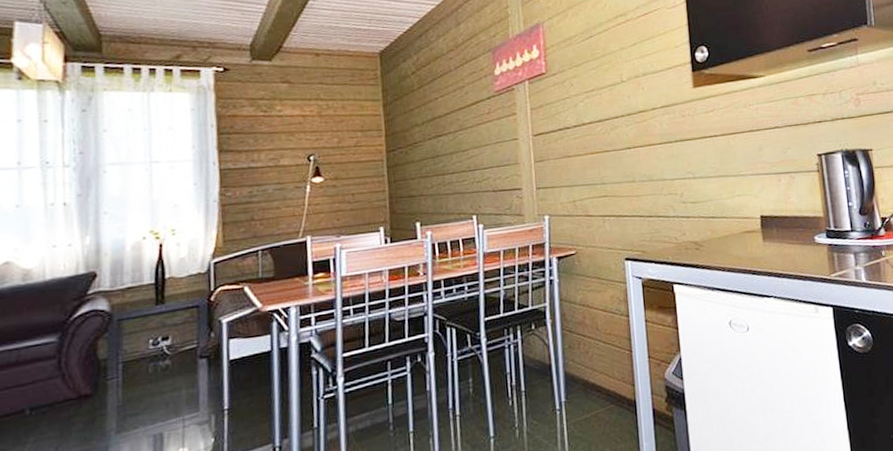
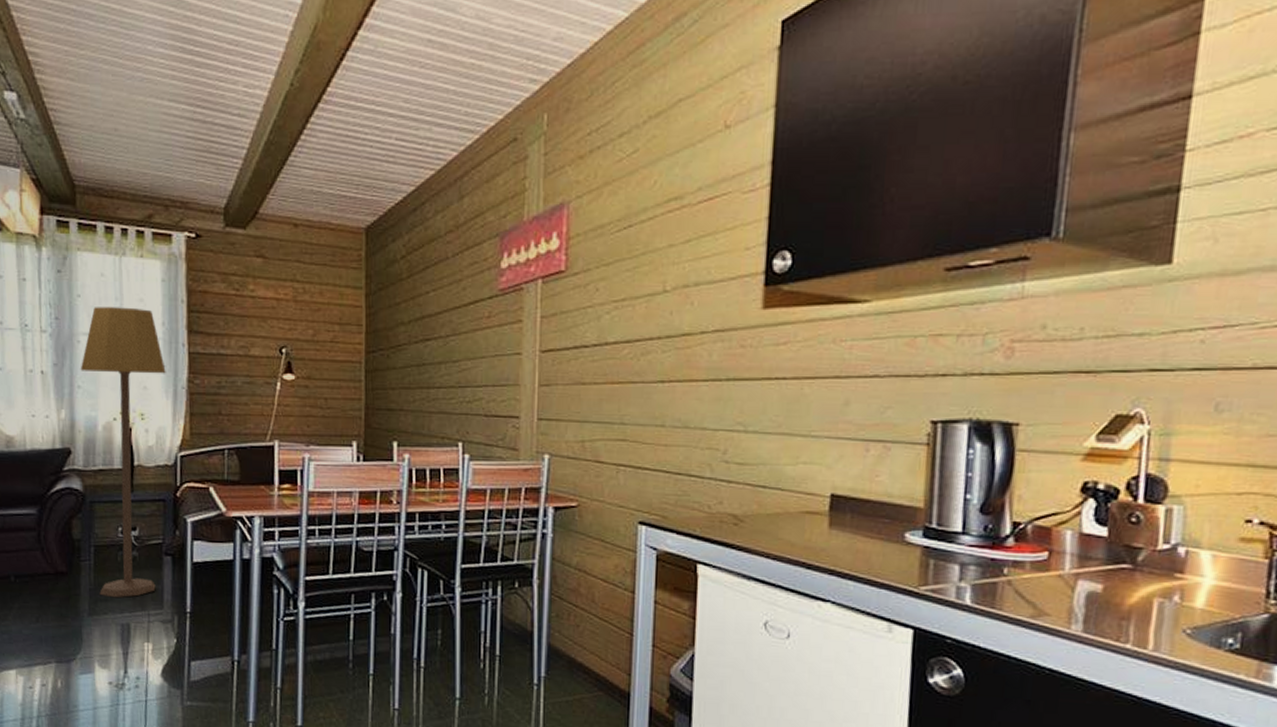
lamp: none [106,135,197,411] -> present [80,307,166,597]

